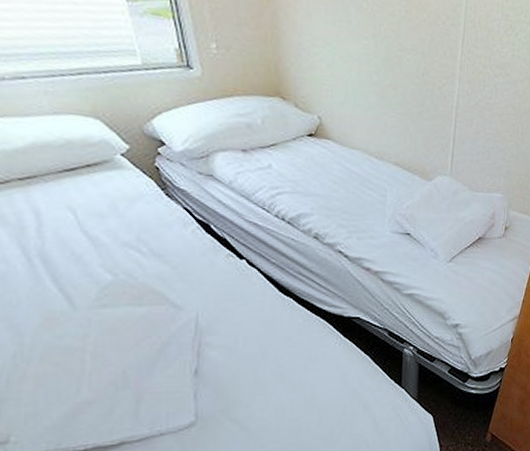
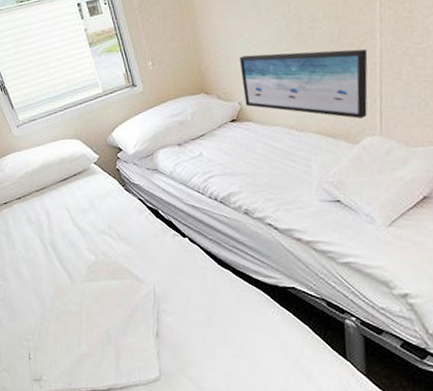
wall art: none [323,66,447,157] -> present [239,48,368,119]

